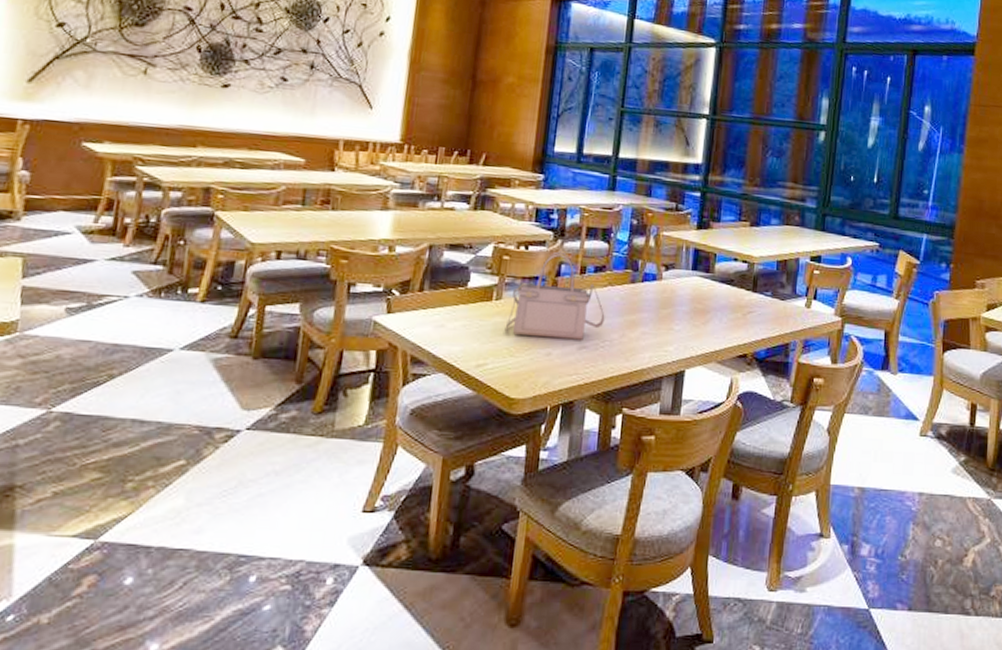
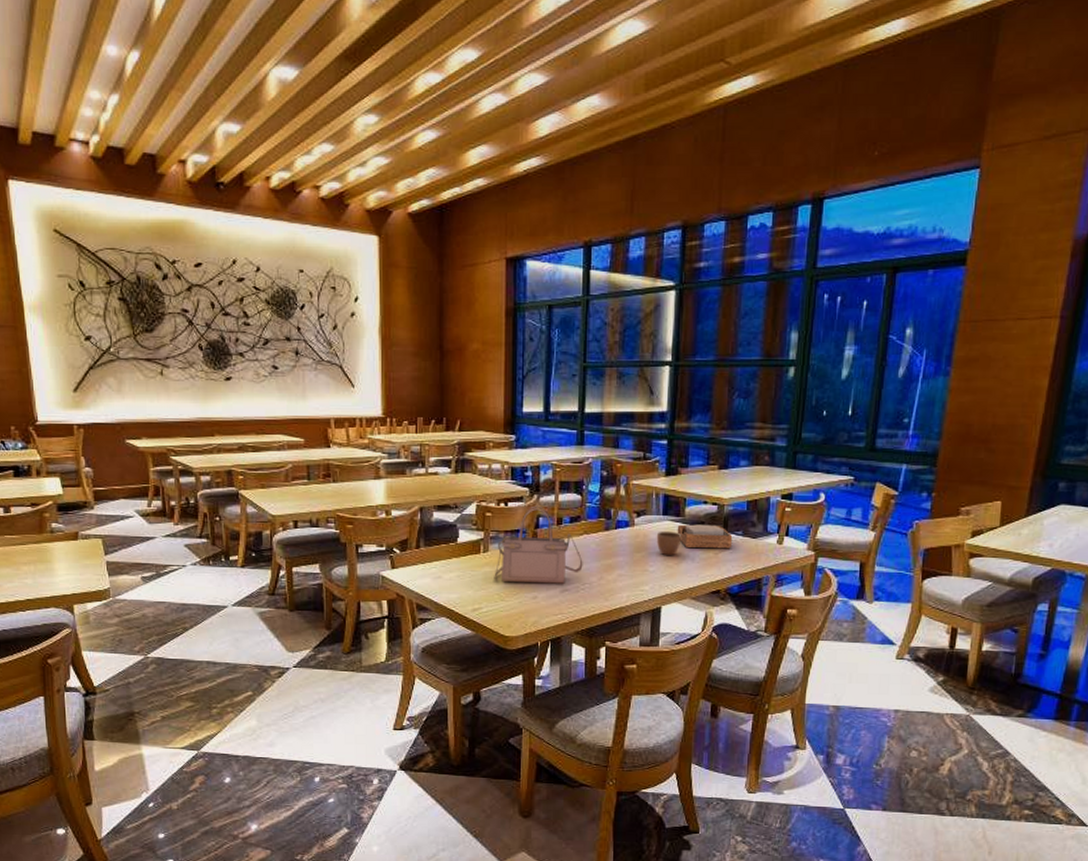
cup: none [683,288,711,315] -> present [656,532,682,556]
napkin holder: none [705,281,762,310] -> present [677,524,733,549]

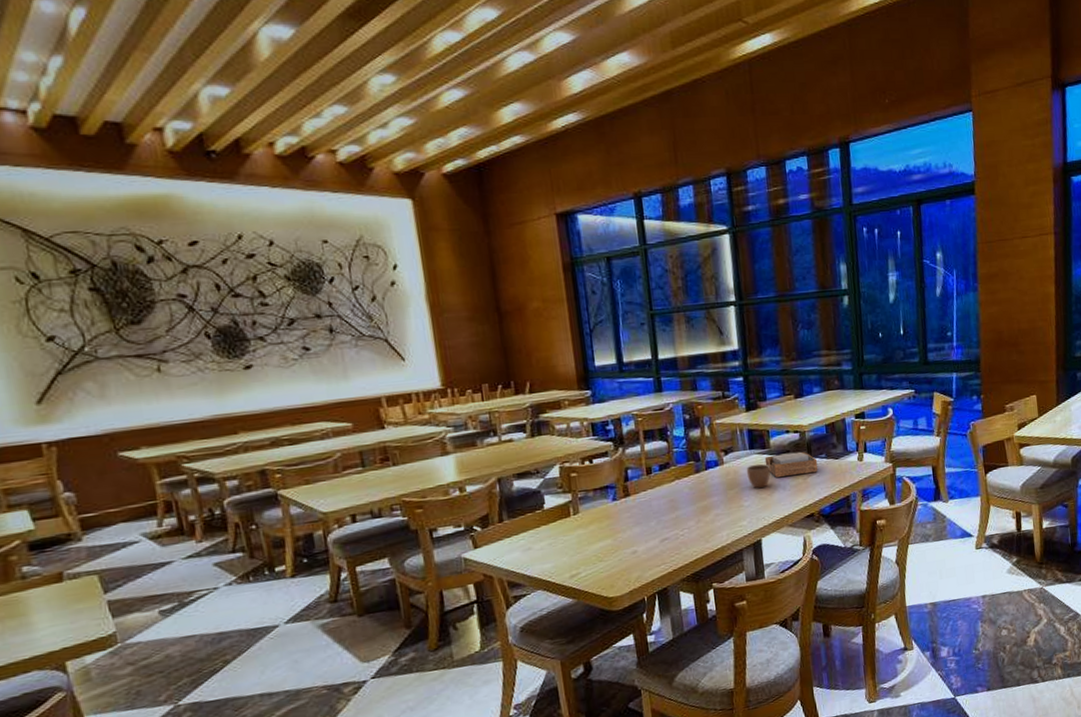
handbag: present [494,505,583,584] -> none [588,458,679,542]

